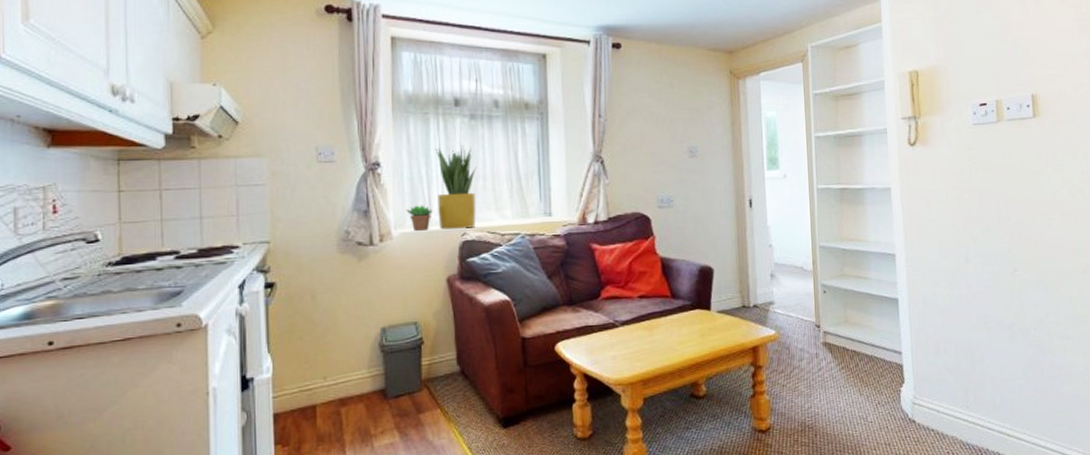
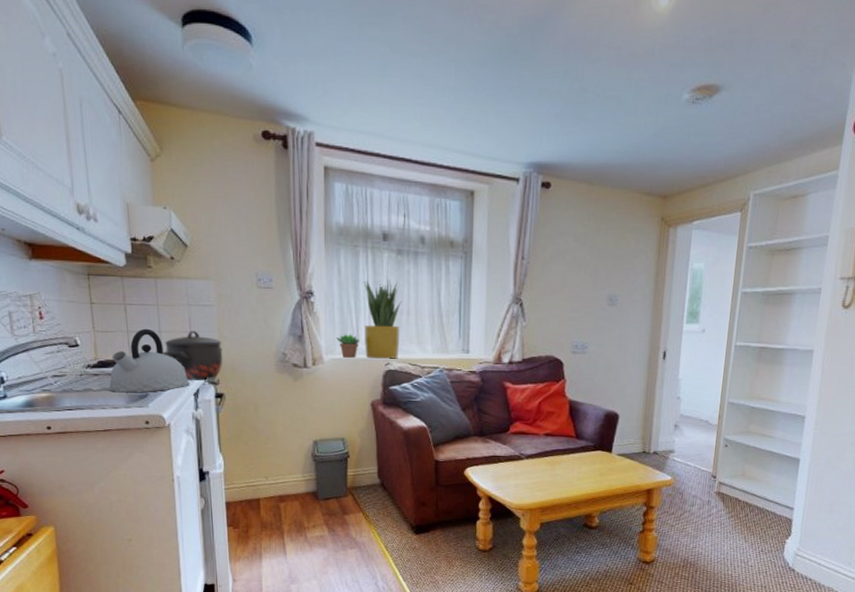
kettle: none [132,215,235,293] -> present [108,328,190,393]
cooking pot: none [202,214,275,270] -> present [162,331,223,380]

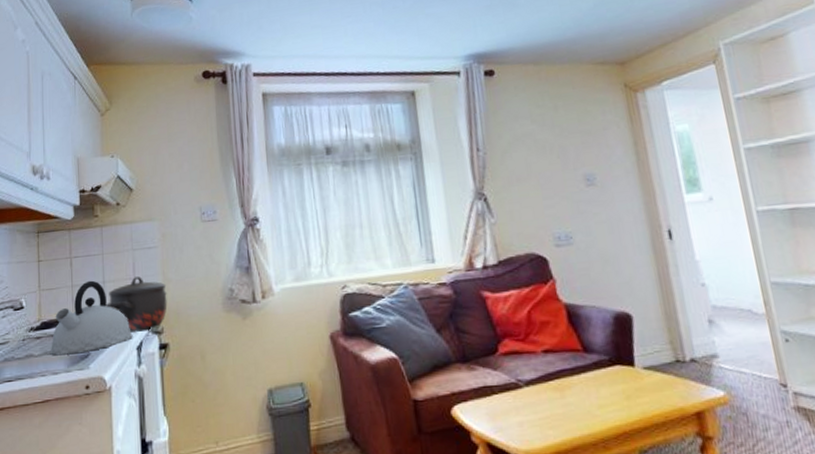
succulent plant: present [336,334,360,359] -> none [286,258,311,287]
planter: present [363,279,402,359] -> none [310,193,356,283]

